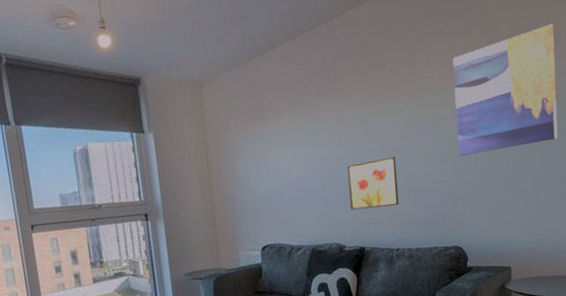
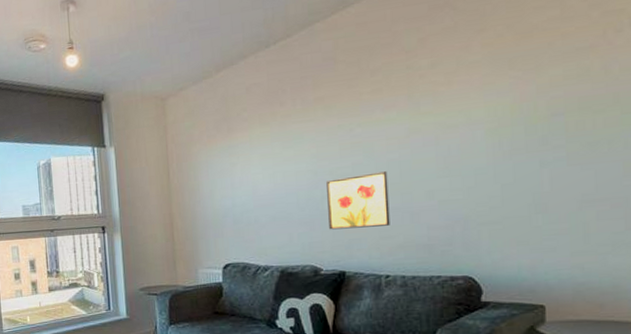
wall art: present [453,24,558,156] -> none [465,11,618,171]

